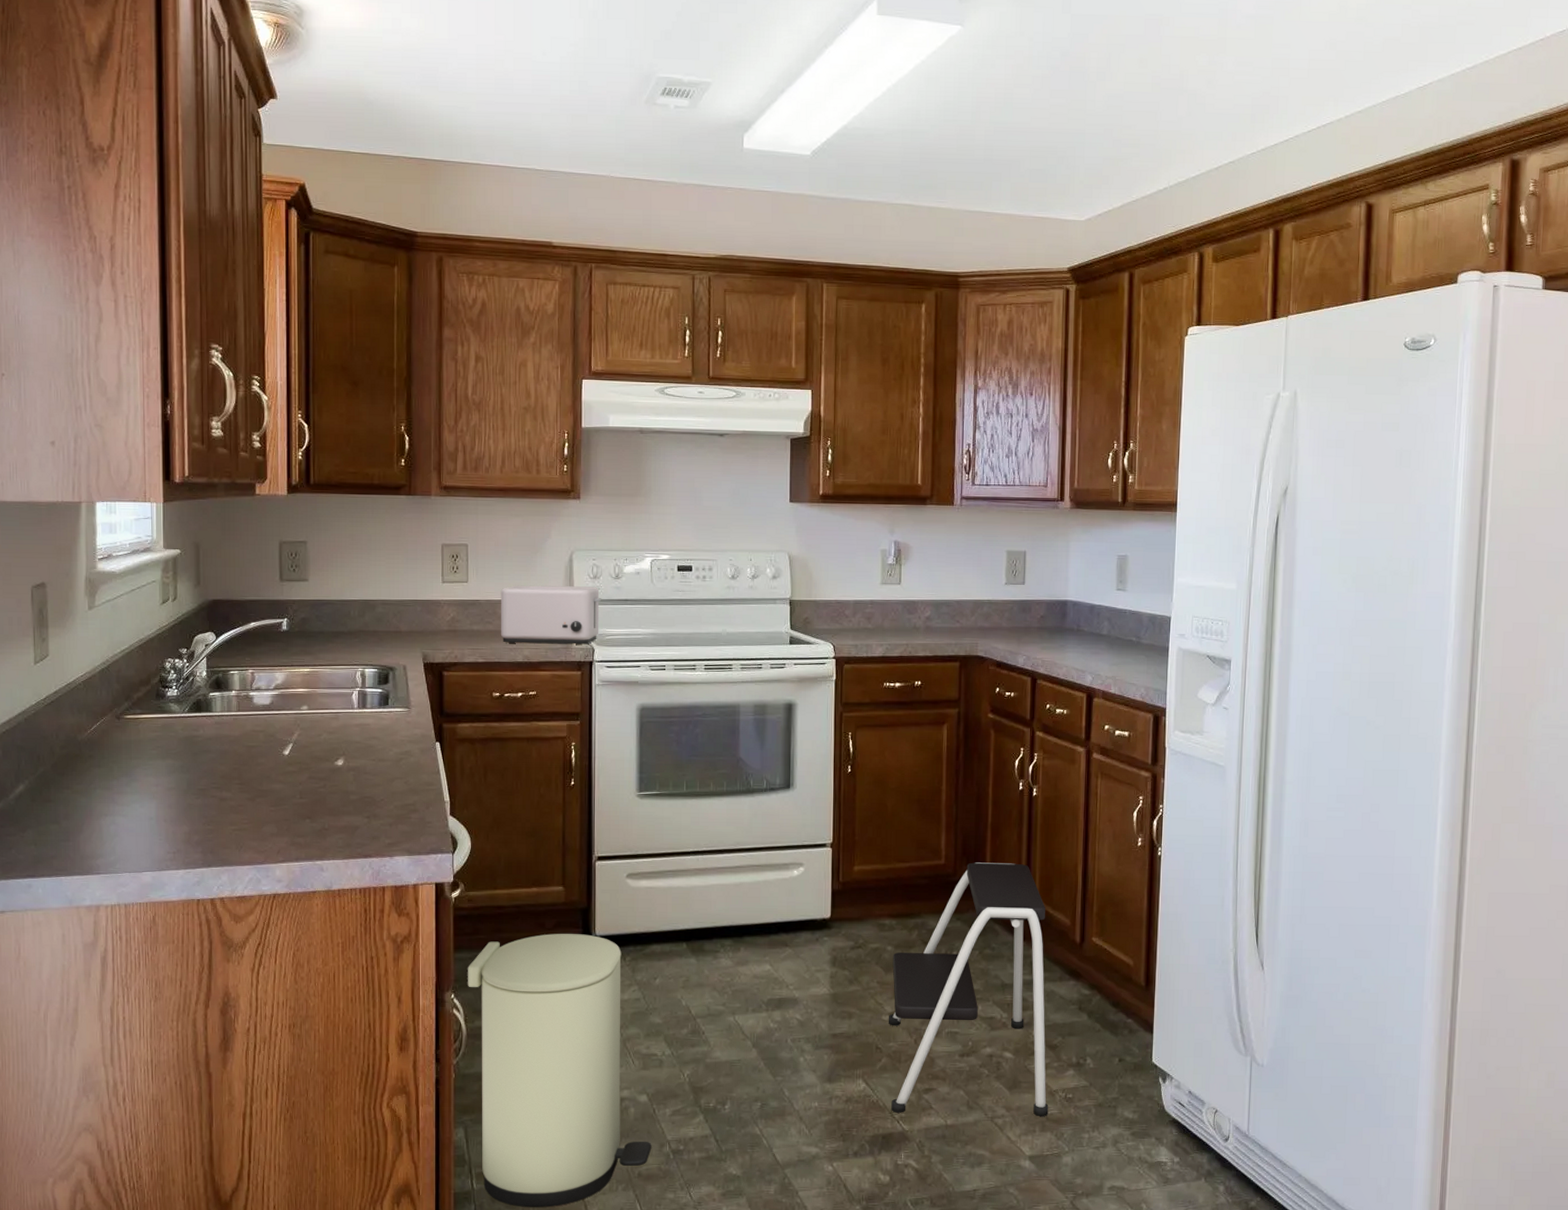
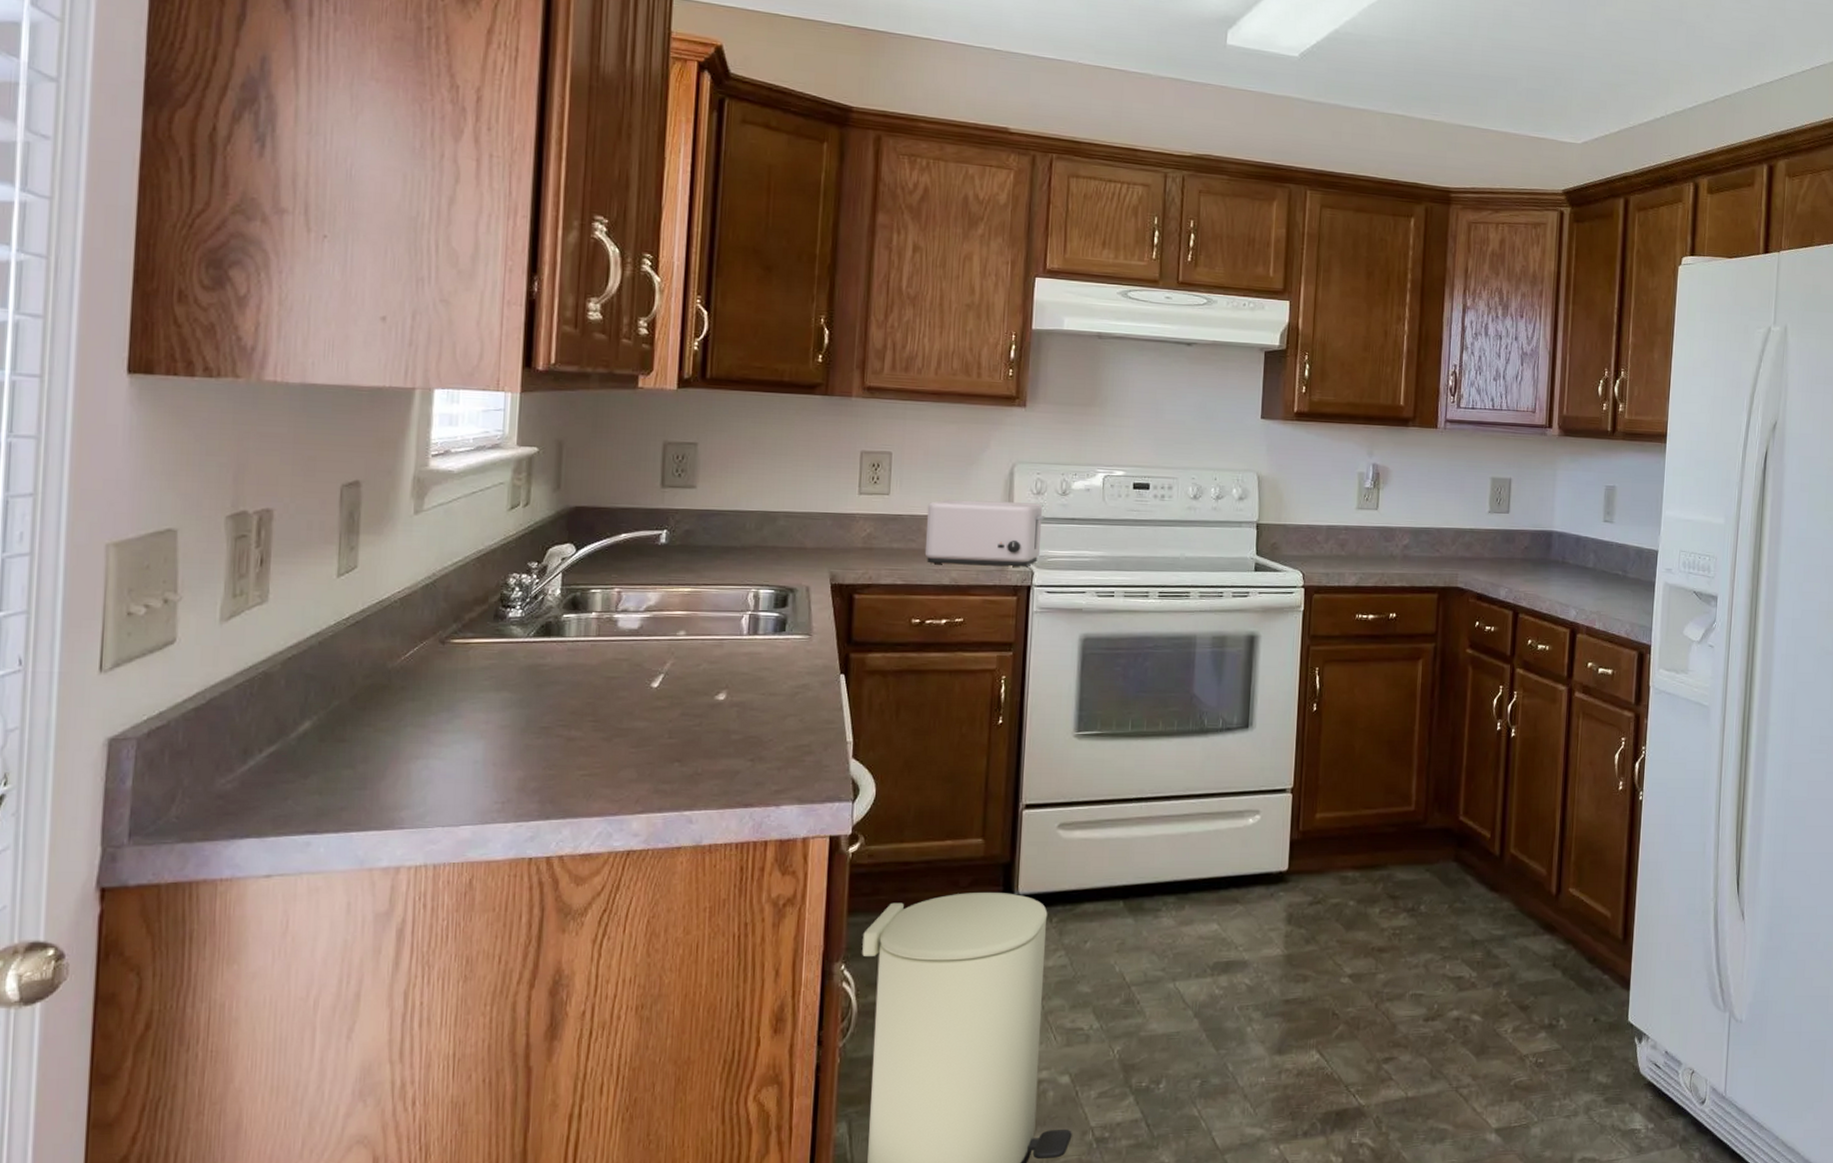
step stool: present [888,862,1049,1116] -> none [1346,808,1521,1086]

